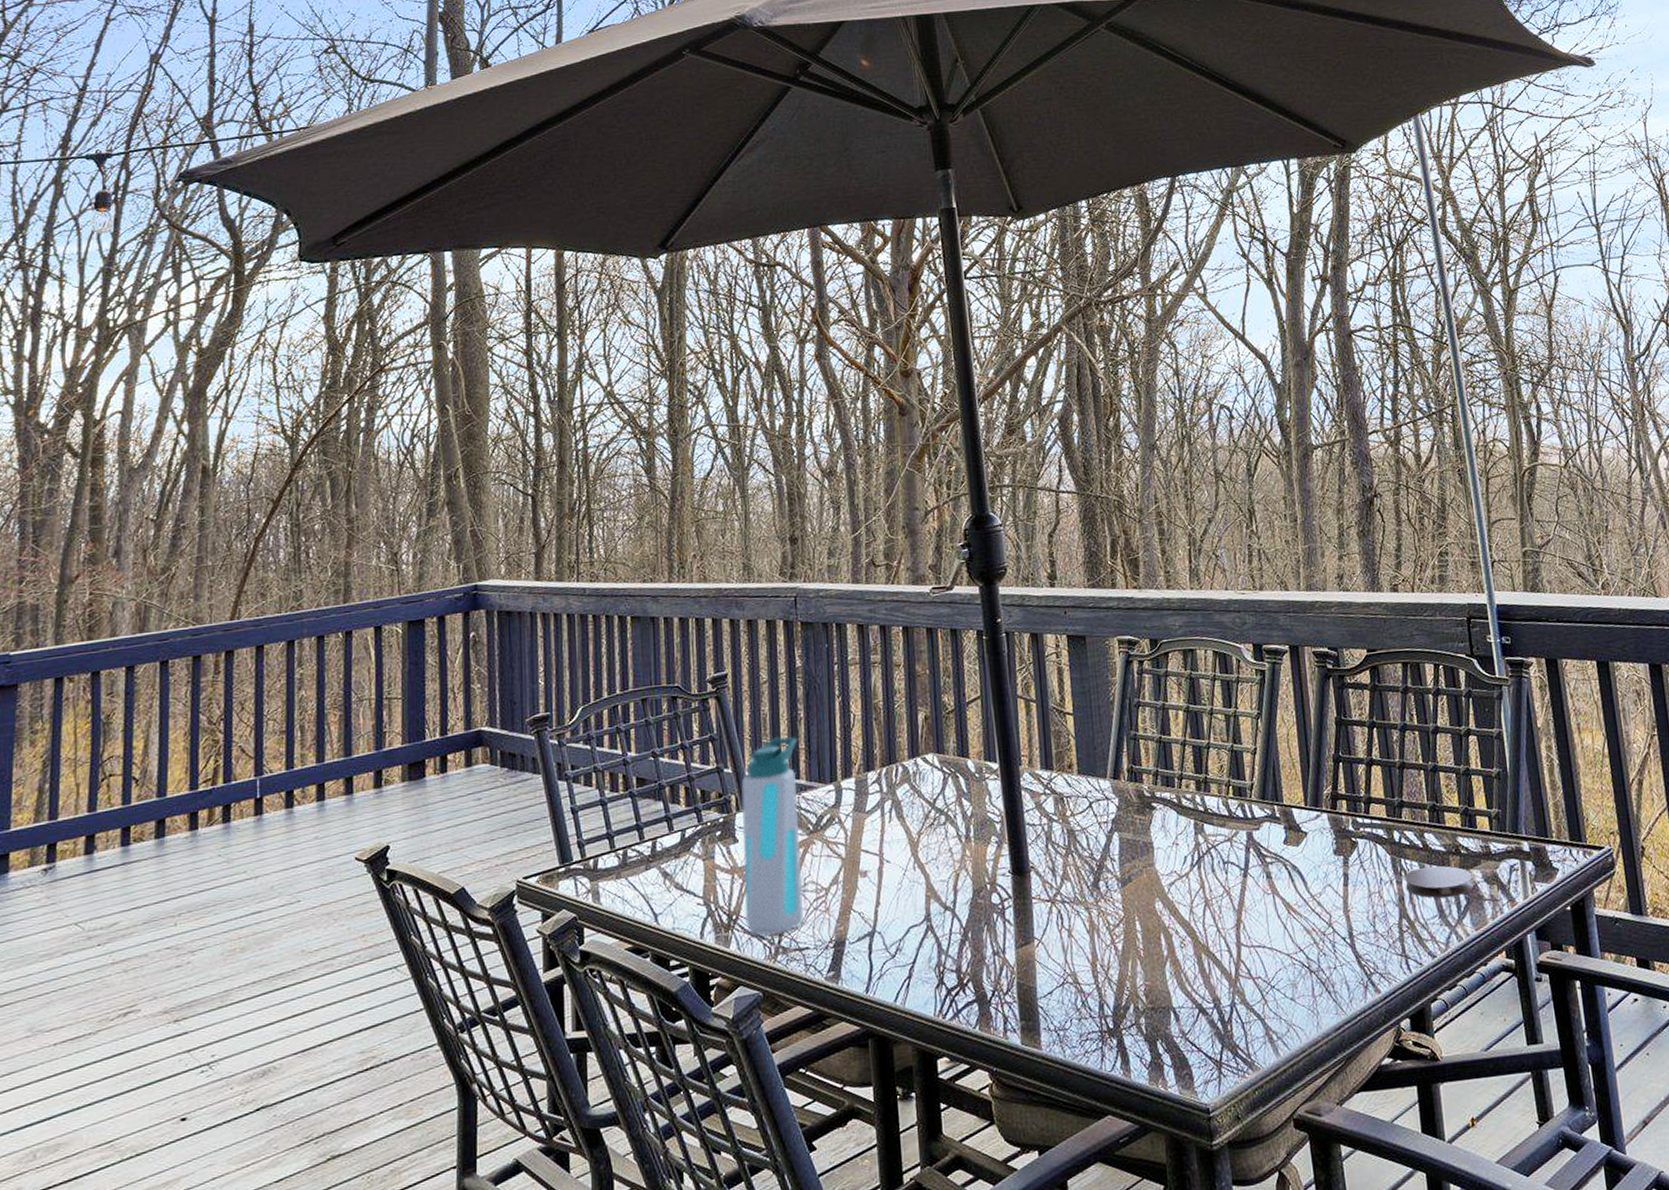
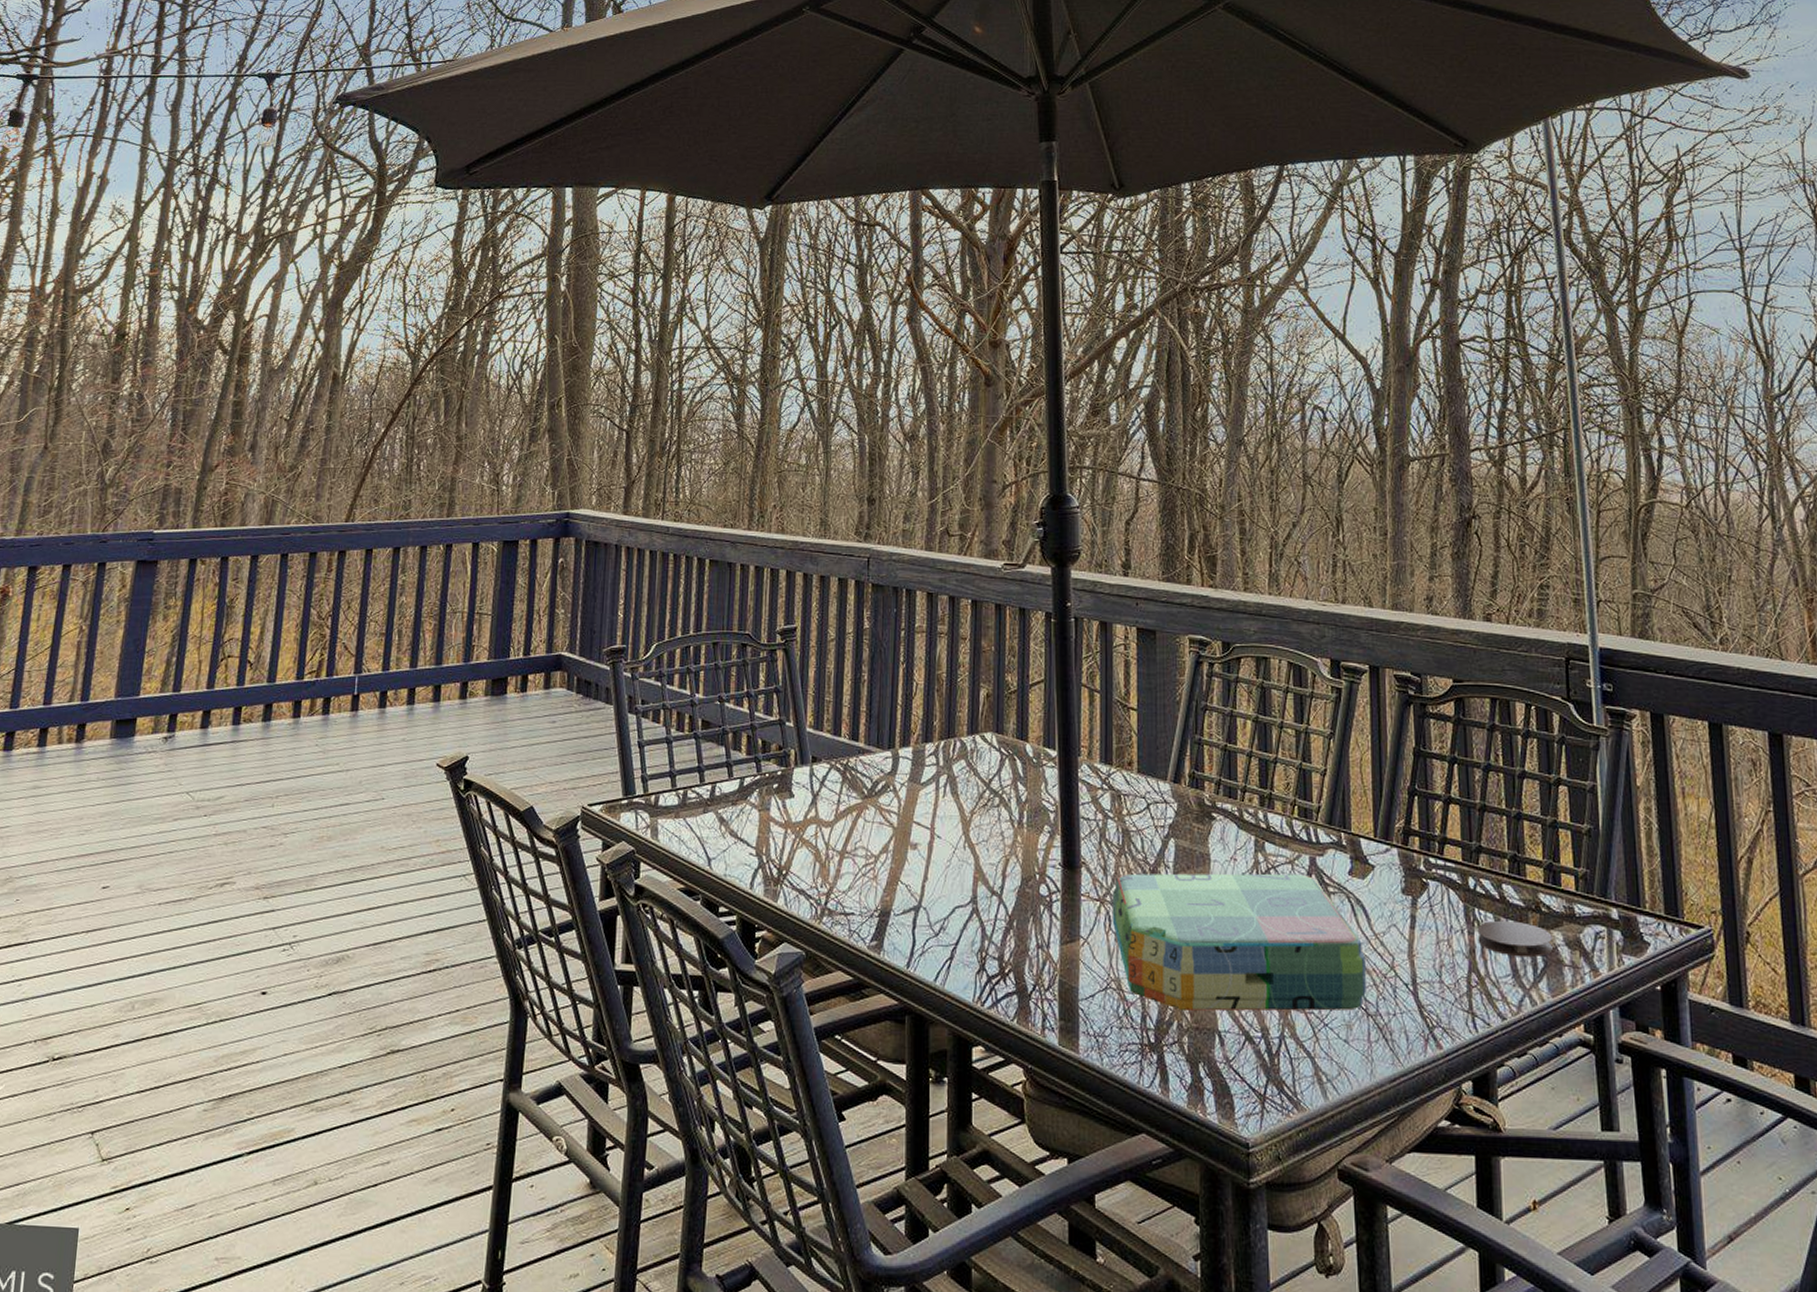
water bottle: present [741,737,804,937] -> none [795,697,861,896]
board game: none [1062,849,1308,994] -> present [1112,873,1366,1011]

